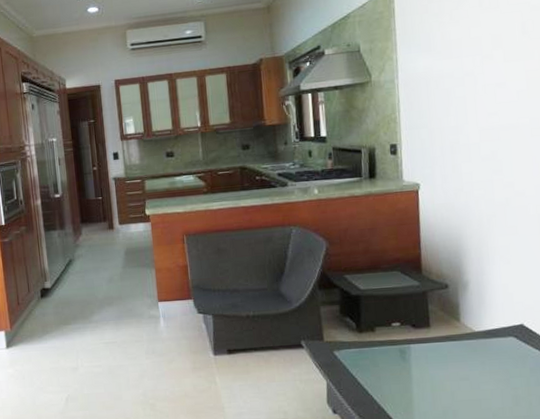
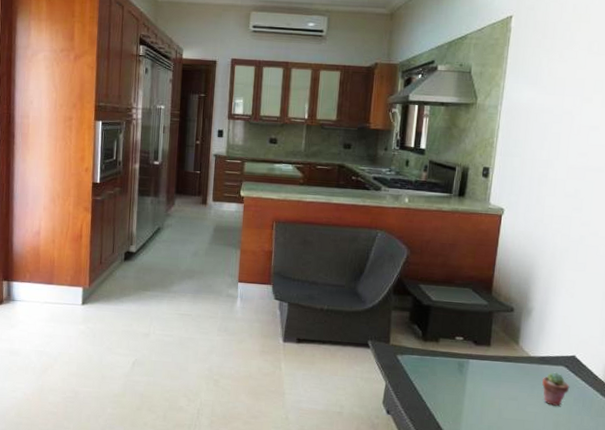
potted succulent: none [492,344,524,381] -> present [542,372,570,407]

